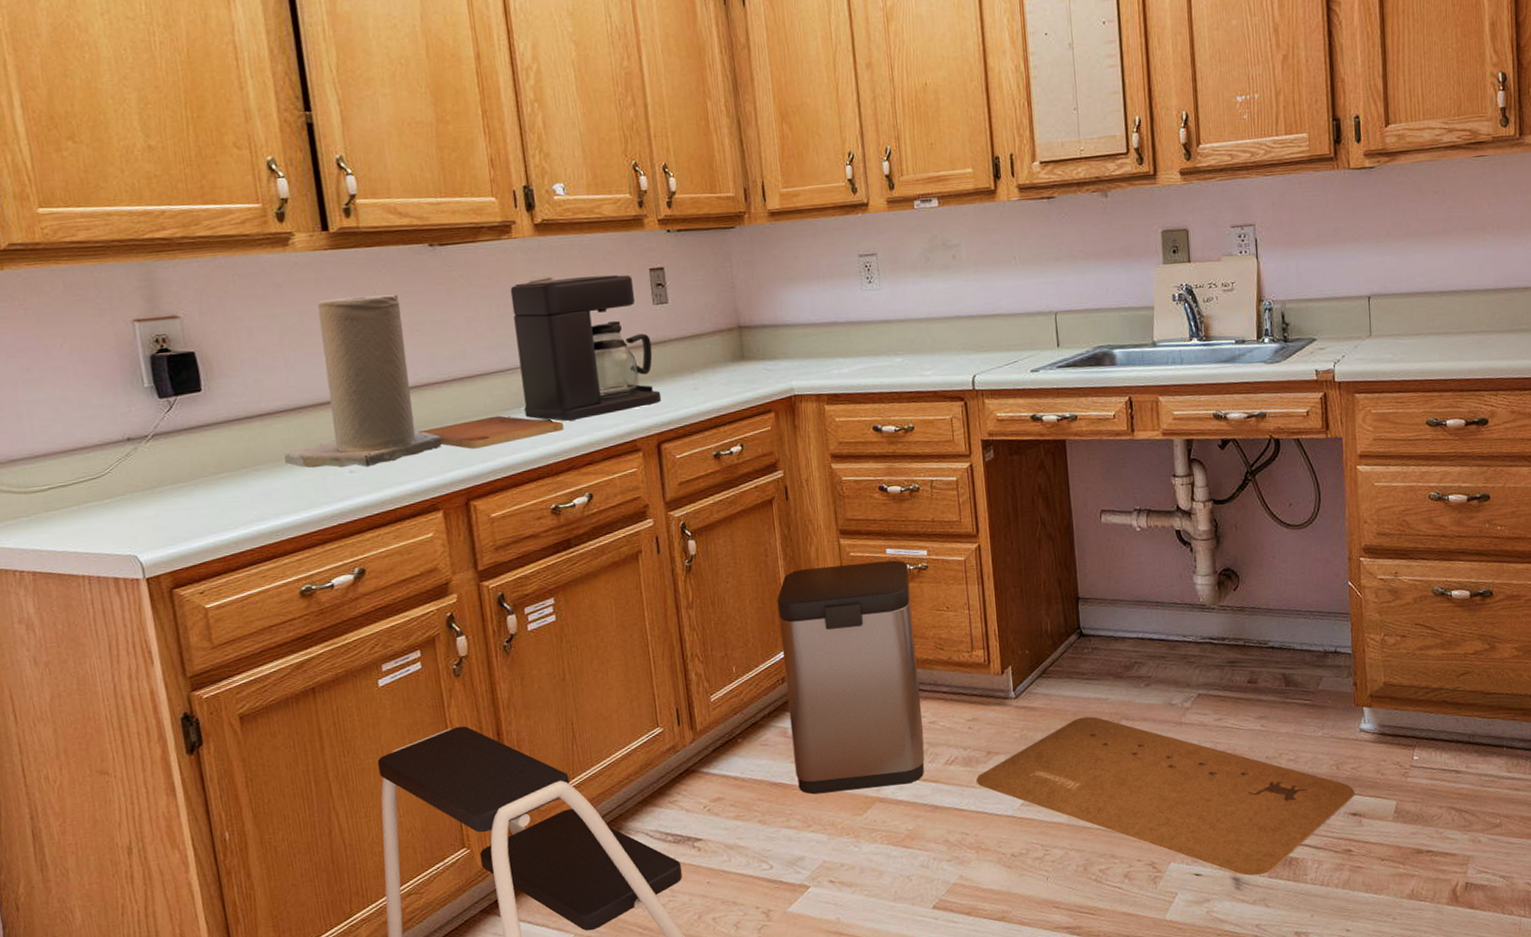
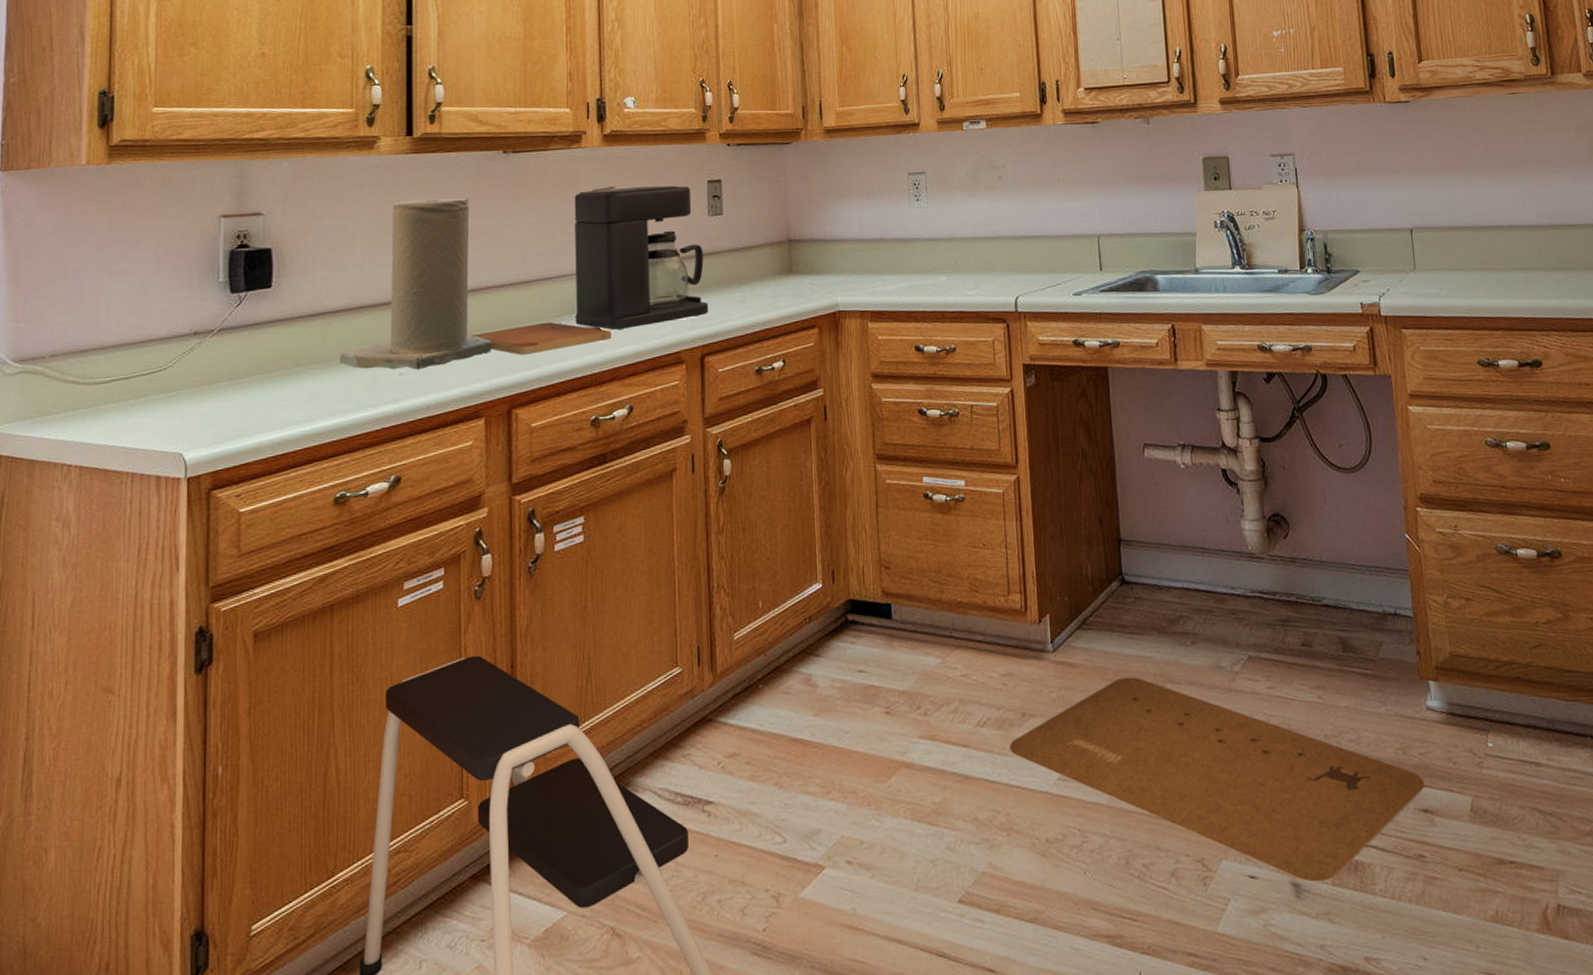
pedal bin: present [776,560,925,794] -> none [809,490,955,755]

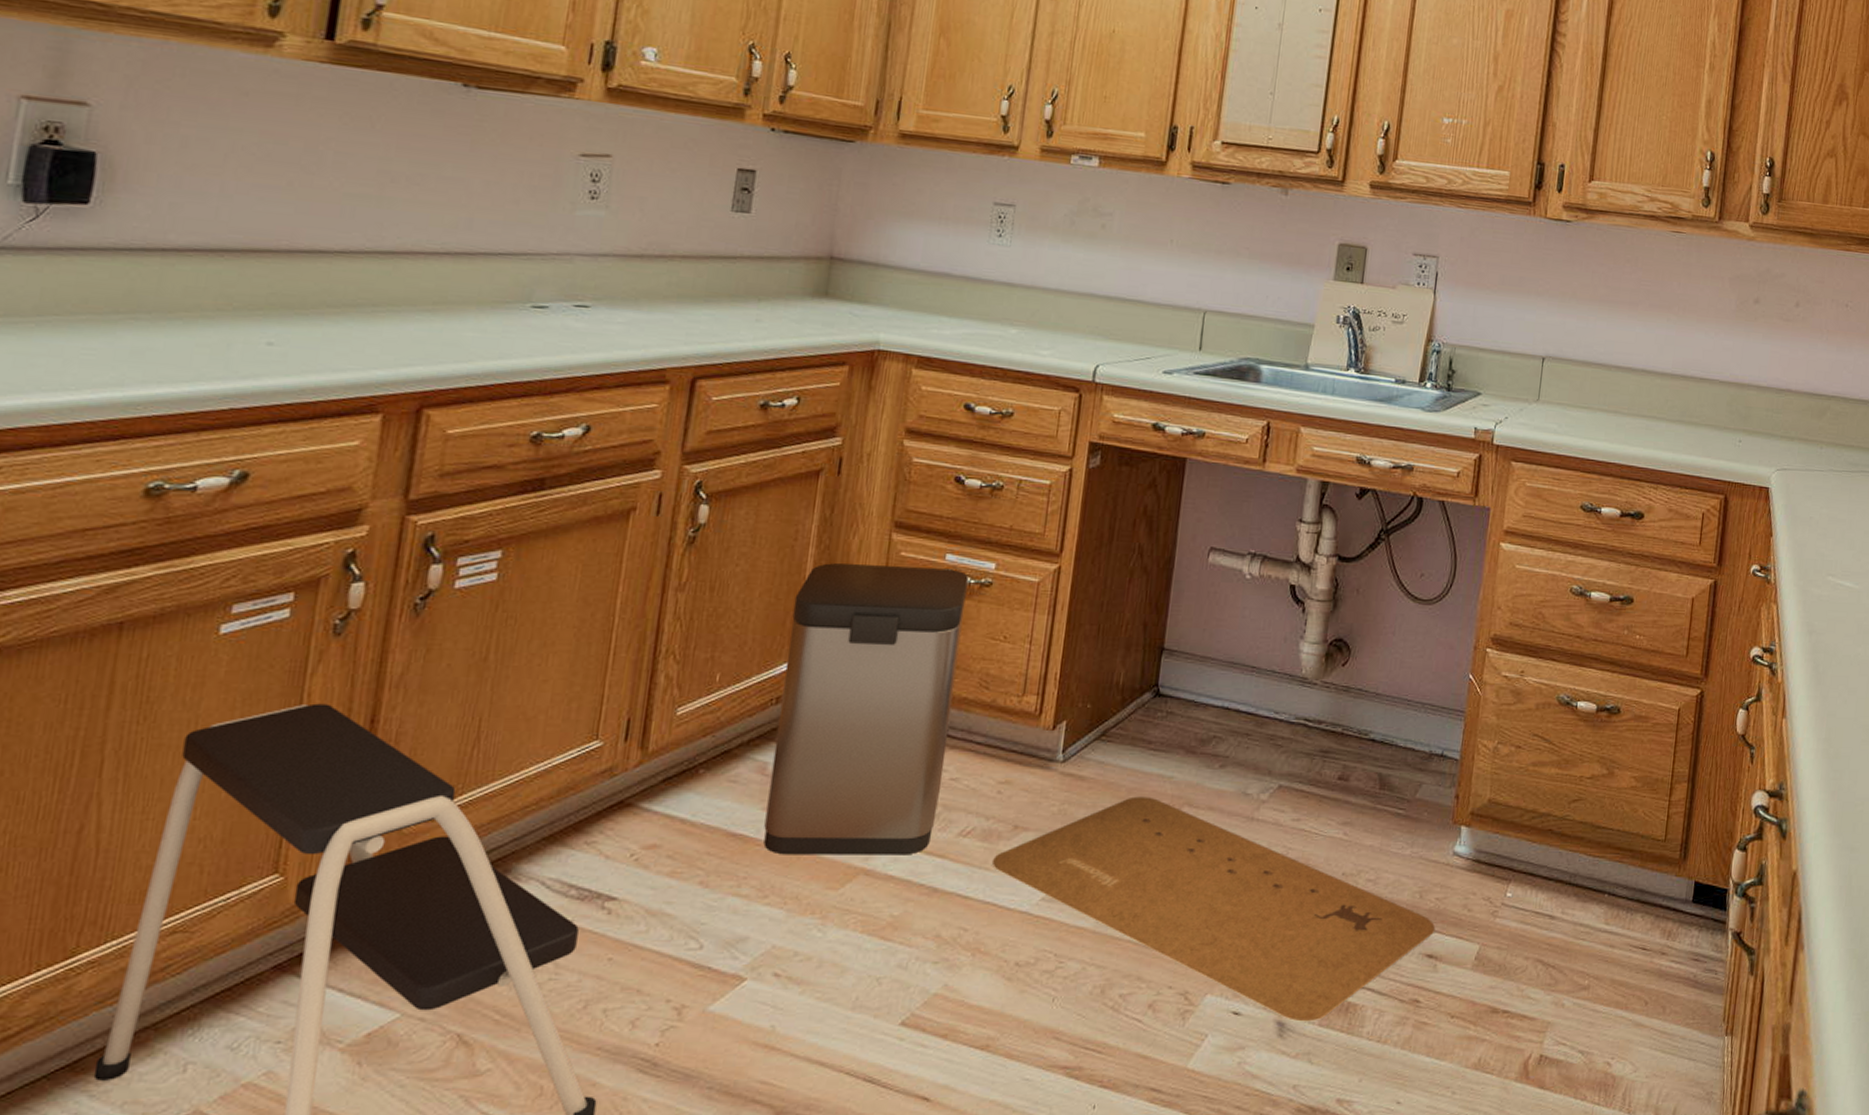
paper towel: present [340,197,493,370] -> none [179,121,409,342]
cutting board: present [469,322,612,355] -> none [377,307,577,345]
coffee maker: present [574,185,709,331] -> none [529,153,718,333]
pedal bin: none [809,490,955,755] -> present [763,563,969,855]

